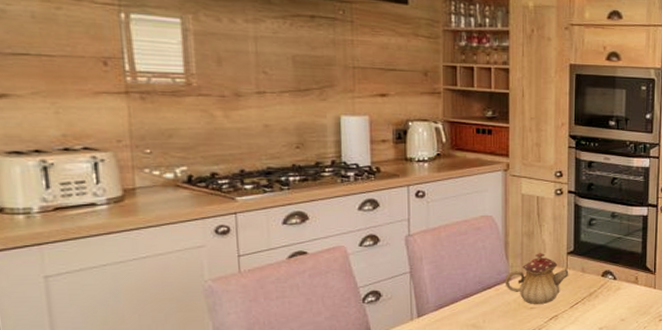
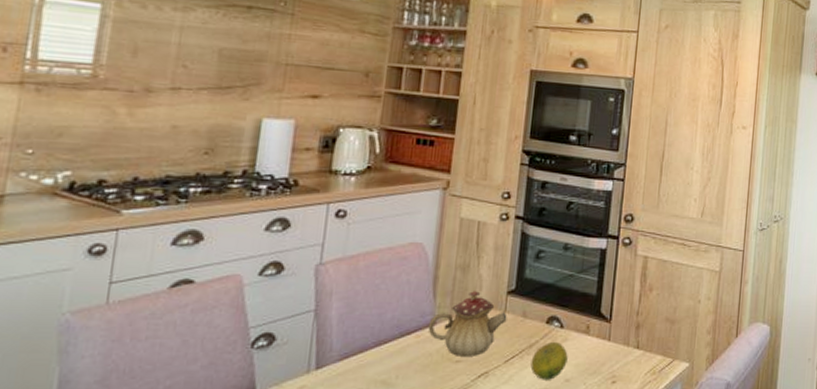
fruit: none [592,290,622,320] -> present [530,341,568,380]

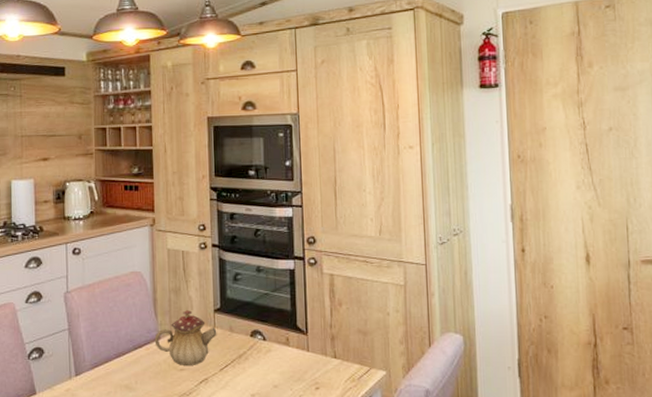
fruit: present [530,341,568,380] -> none [242,352,273,386]

